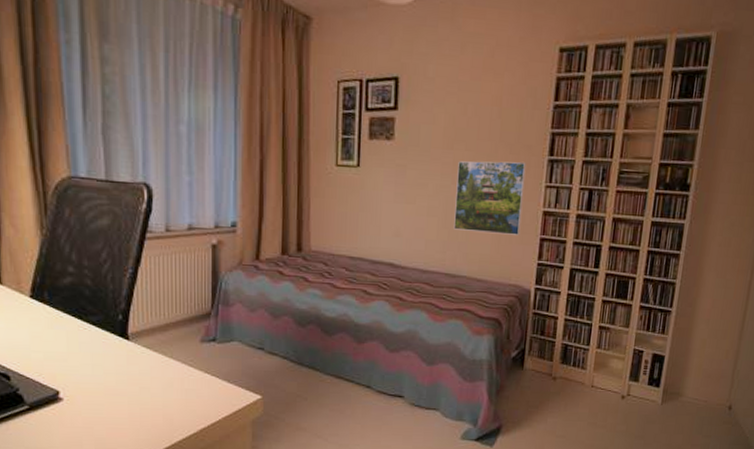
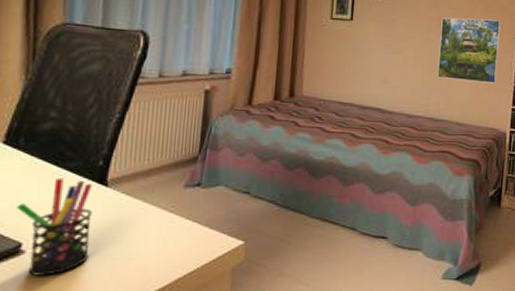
pen holder: none [49,331,119,421] -> present [16,178,93,276]

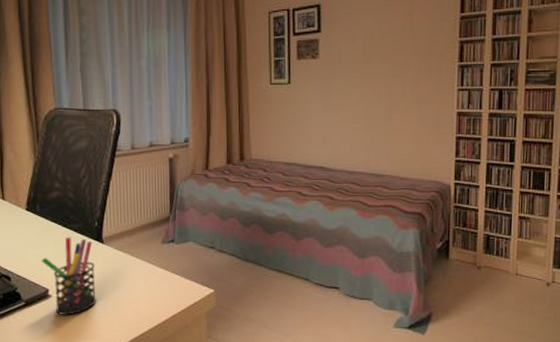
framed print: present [437,17,501,84] -> none [376,69,439,135]

